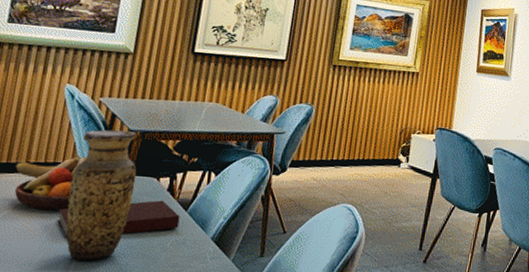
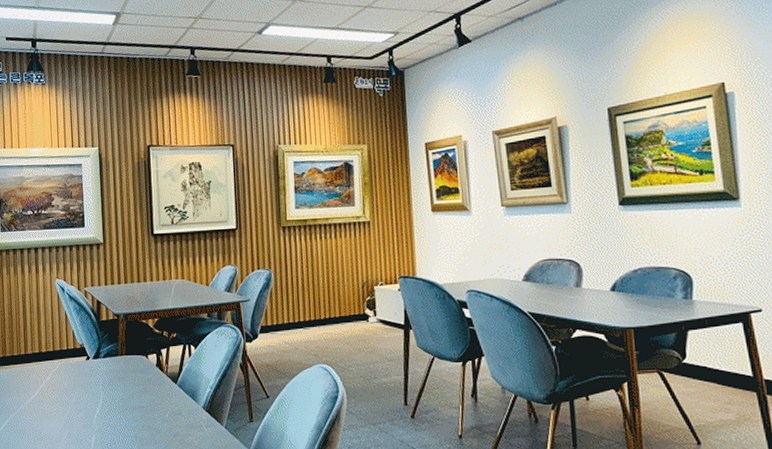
fruit bowl: present [14,157,87,212] -> none [32,343,85,393]
notebook: present [56,200,180,239] -> none [72,375,173,417]
vase: present [66,129,137,262] -> none [76,315,130,436]

